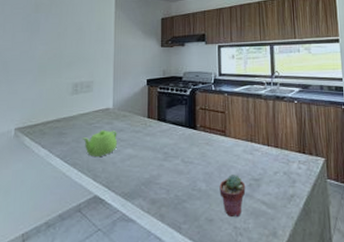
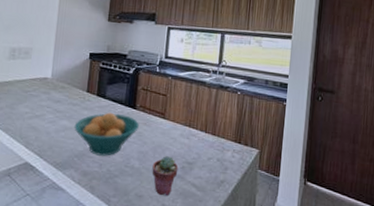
teapot: present [82,129,117,157] -> none [16,98,54,125]
fruit bowl: none [139,136,201,181] -> present [74,112,139,156]

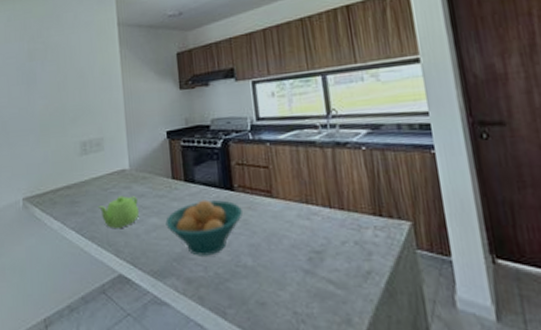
teapot: none [16,98,54,125] -> present [97,195,139,228]
potted succulent: present [152,156,179,196] -> none [269,246,305,301]

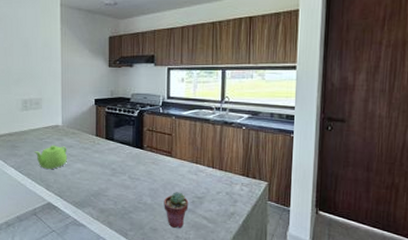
fruit bowl: present [165,199,243,256] -> none [88,154,148,194]
potted succulent: none [269,246,305,301] -> present [164,192,189,229]

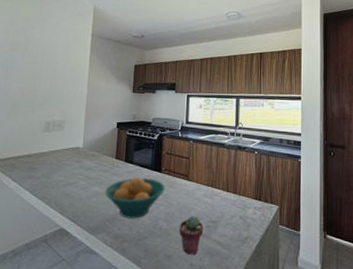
teapot: present [34,145,67,169] -> none [51,167,86,192]
fruit bowl: none [88,154,148,194] -> present [105,177,165,219]

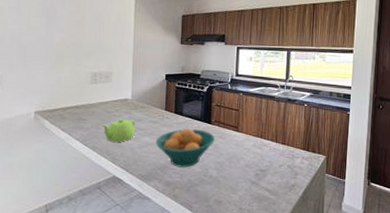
teapot: none [51,167,86,192] -> present [101,118,135,142]
potted succulent: present [179,216,204,256] -> none [228,165,253,201]

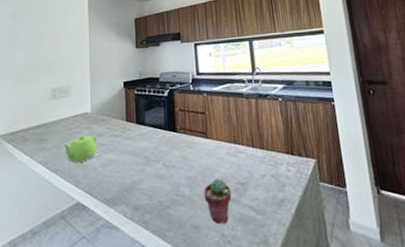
fruit bowl: present [155,128,215,168] -> none [119,139,183,187]
potted succulent: none [228,165,253,201] -> present [203,179,232,225]

